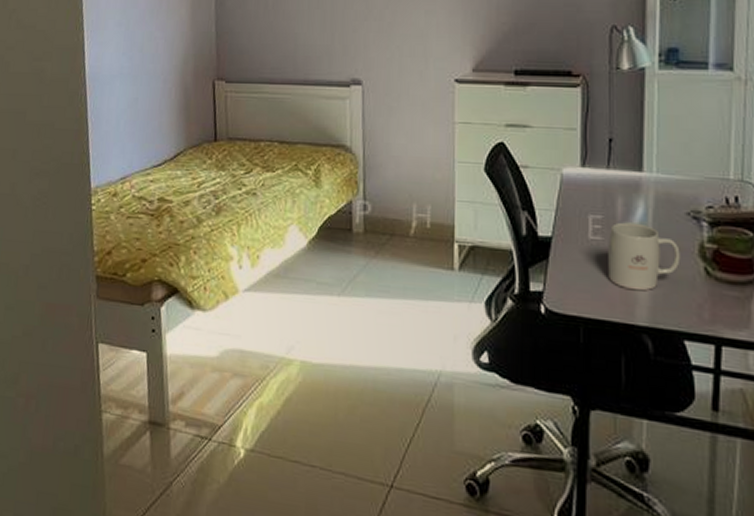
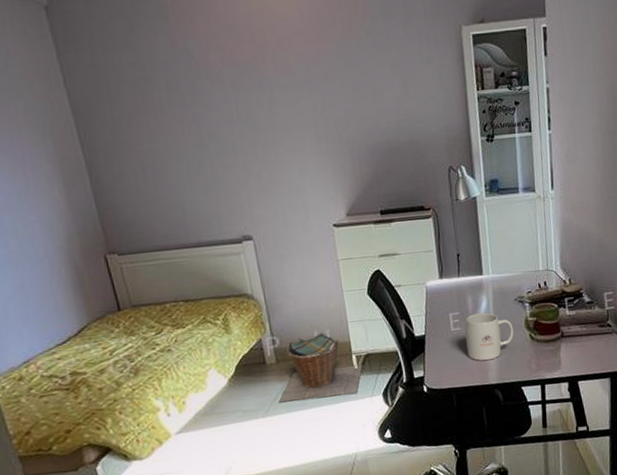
laundry basket: none [359,207,465,294] -> present [279,333,363,403]

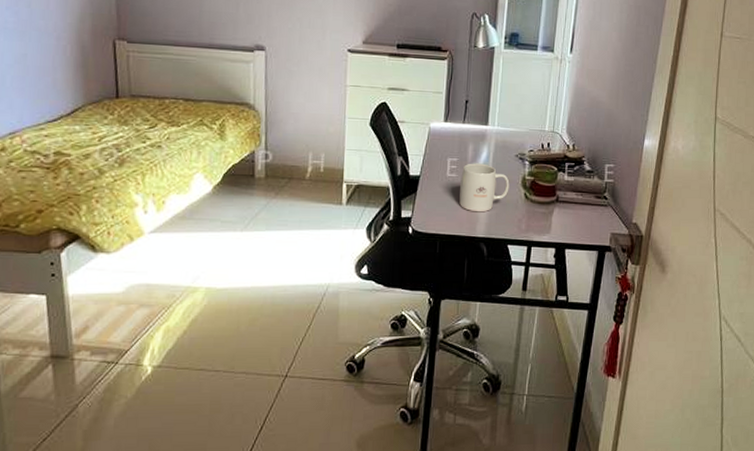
laundry basket: present [279,333,363,403] -> none [260,155,352,224]

